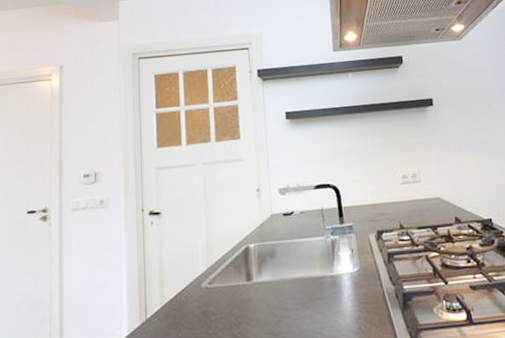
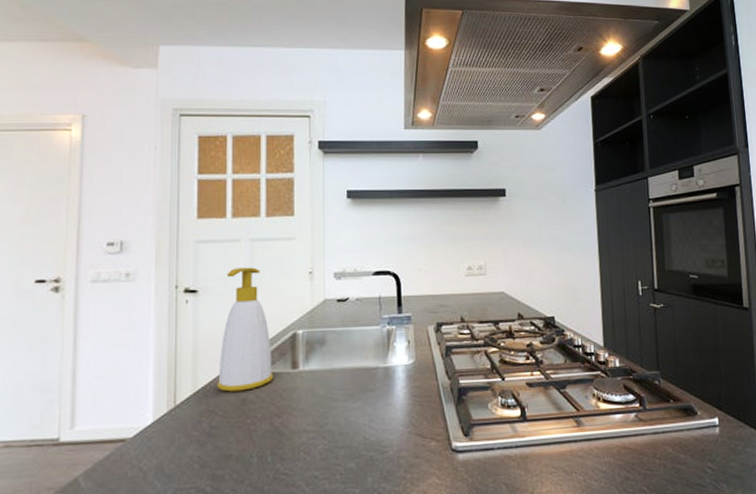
soap bottle: none [181,188,231,305] -> present [216,267,274,392]

